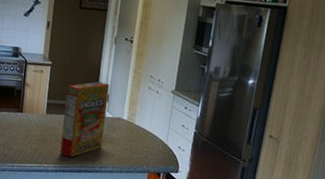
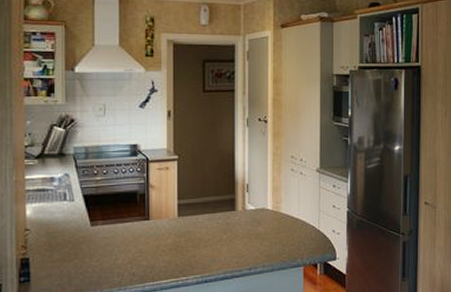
cereal box: present [60,81,109,157] -> none [199,171,248,263]

